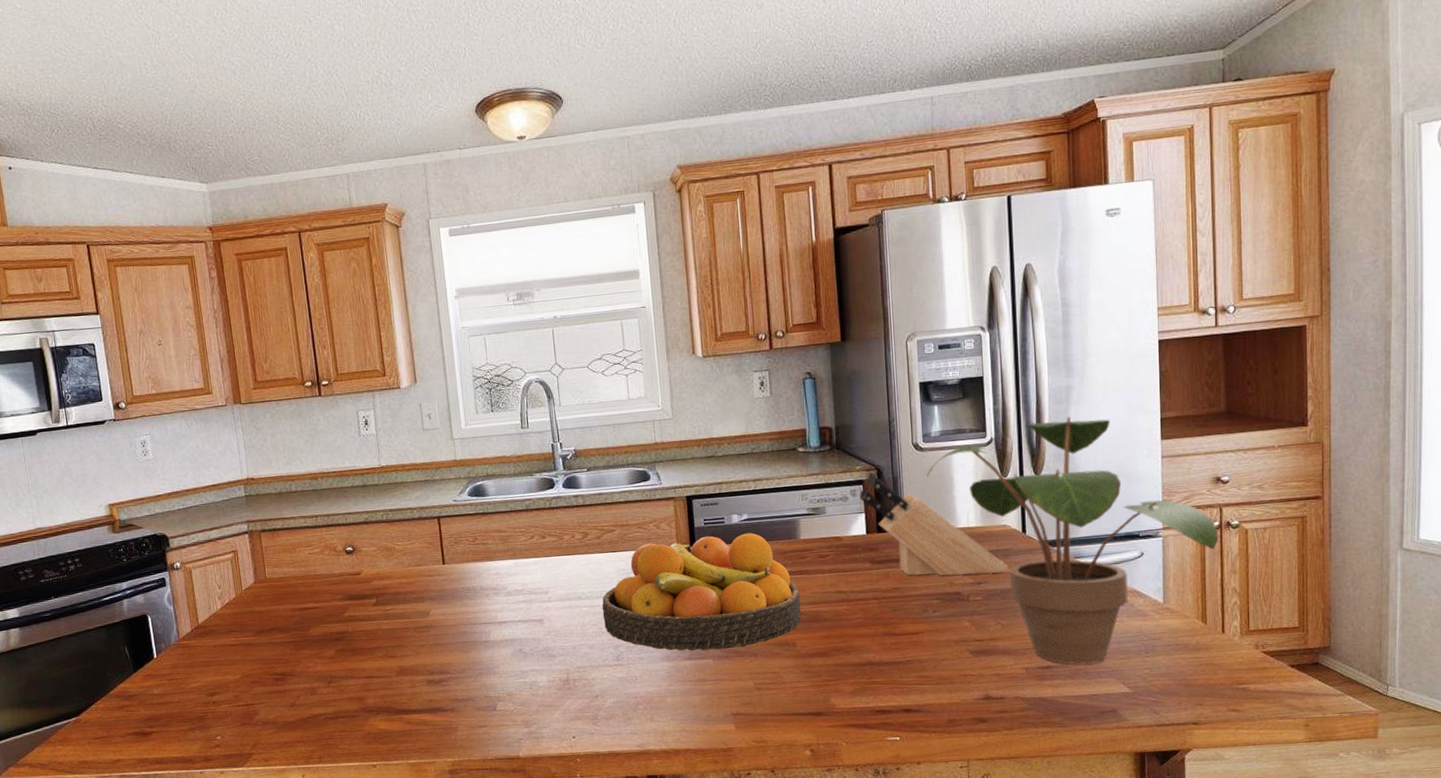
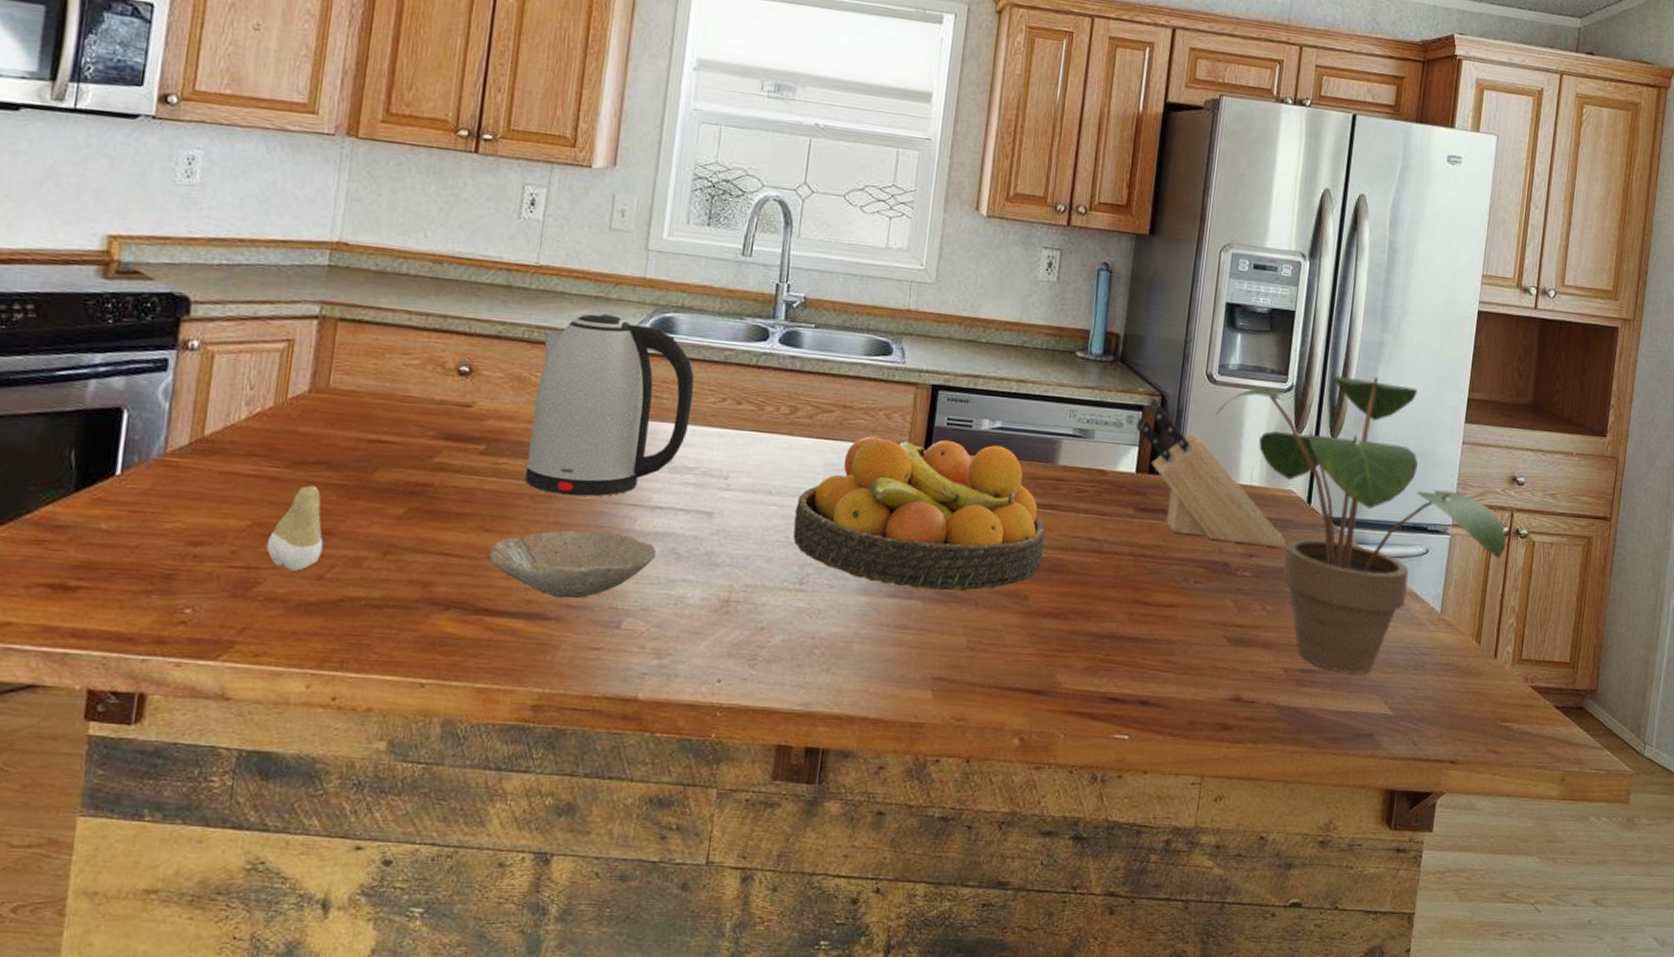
tooth: none [254,645,290,703] -> present [266,485,324,571]
kettle: none [395,491,512,625] -> present [525,314,695,497]
bowl: none [396,644,509,696] -> present [489,530,657,599]

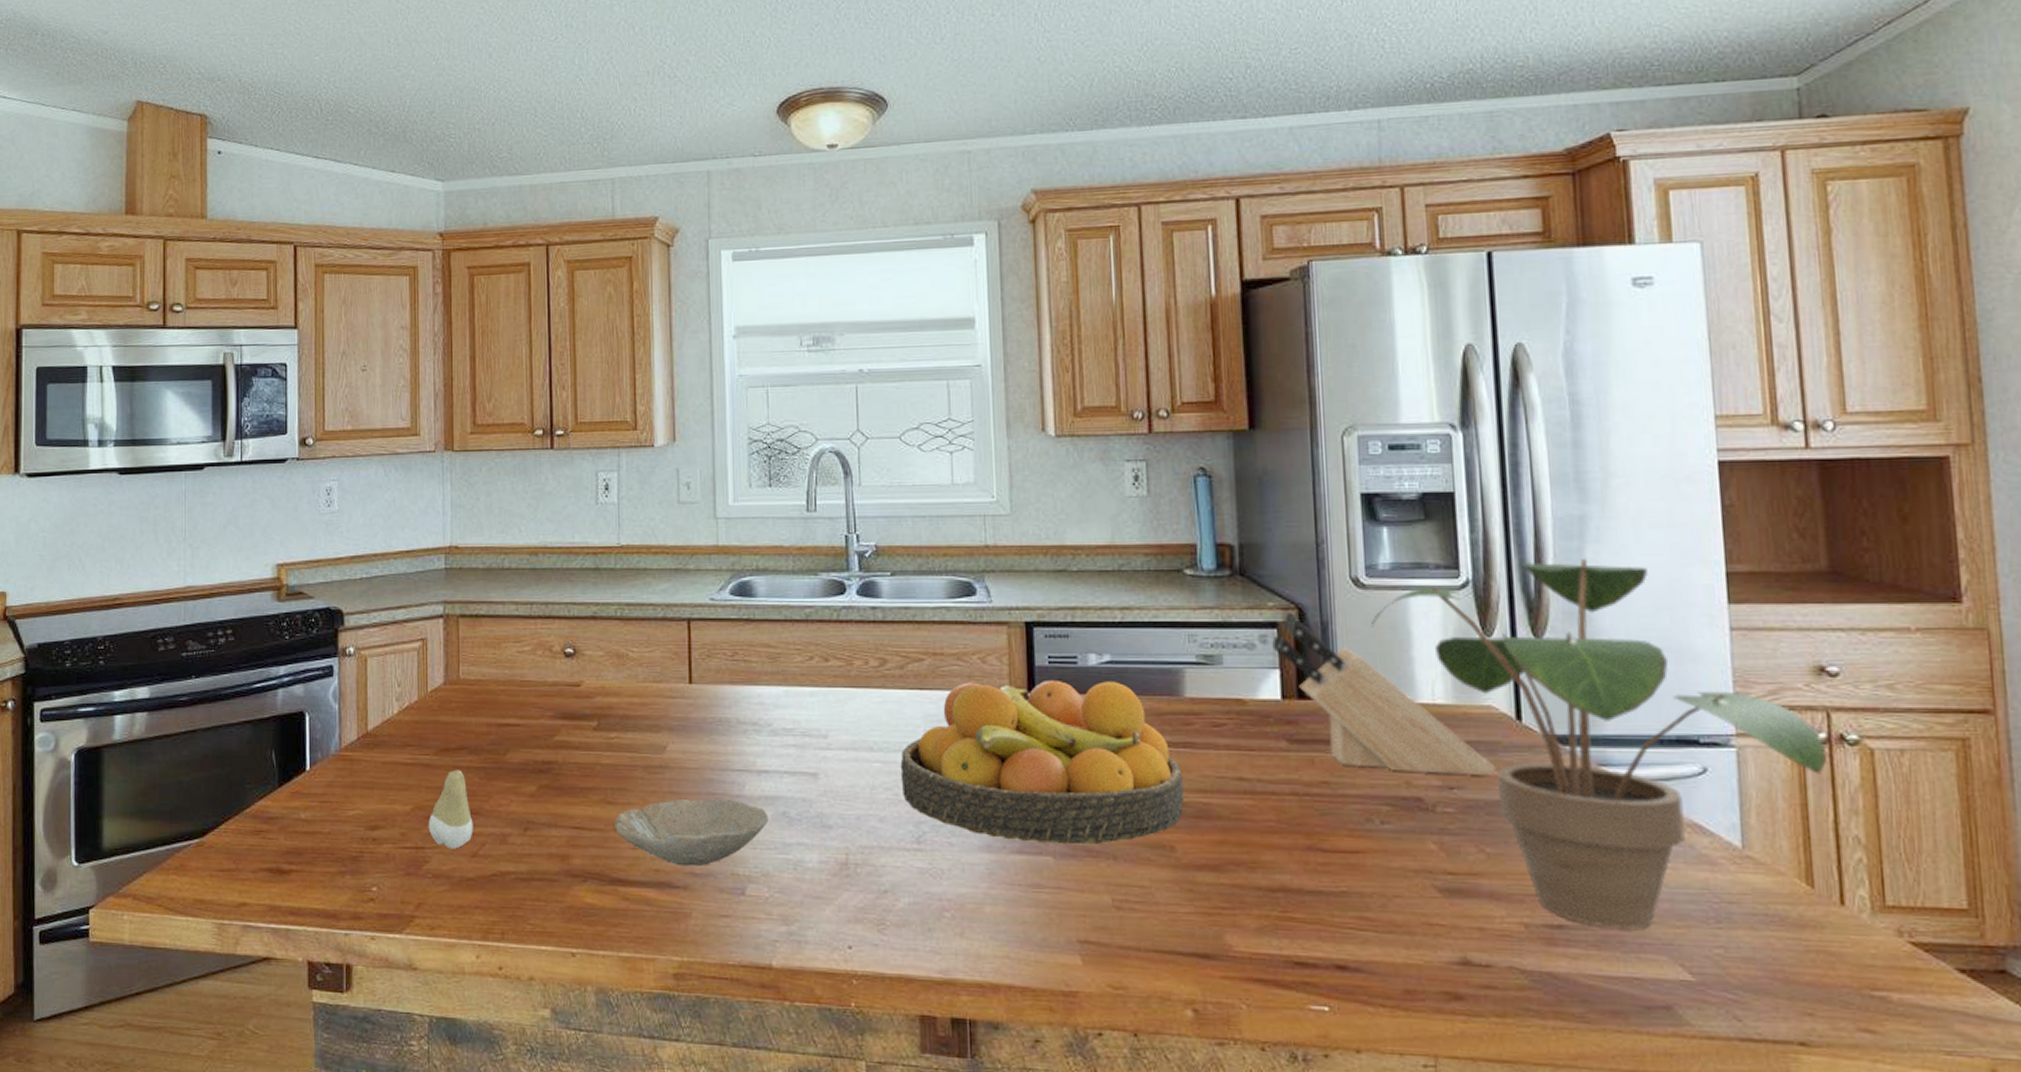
kettle: present [525,314,695,497] -> none [633,585,781,764]

